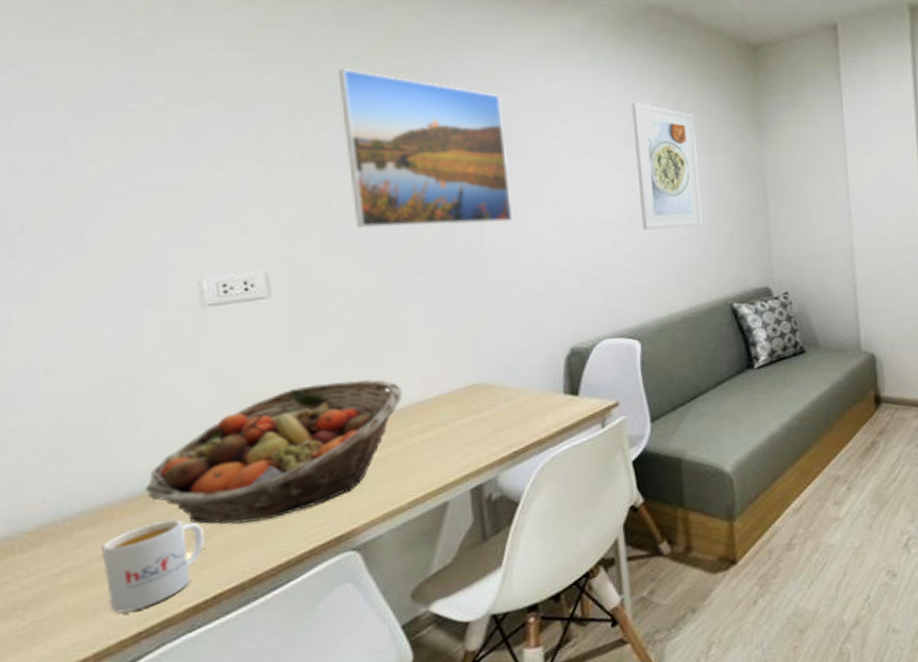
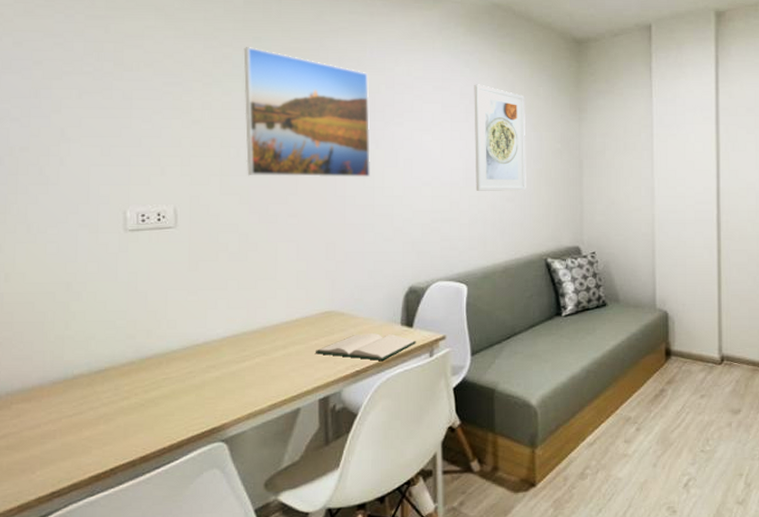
mug: present [102,519,204,614] -> none [32,401,108,476]
fruit basket: present [145,379,402,524] -> none [68,300,271,411]
hardback book: none [460,405,585,438] -> present [315,332,417,361]

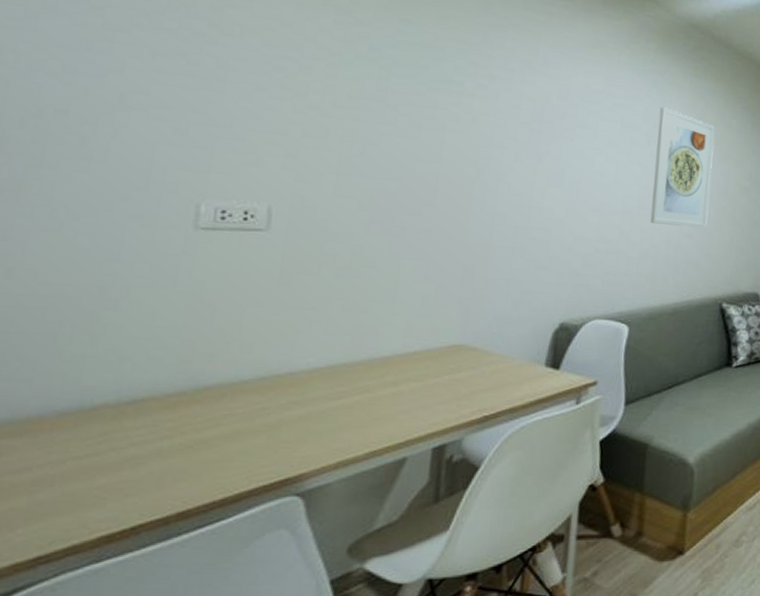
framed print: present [243,47,371,178] -> none [372,29,538,196]
hardback book: present [315,332,417,361] -> none [434,372,562,406]

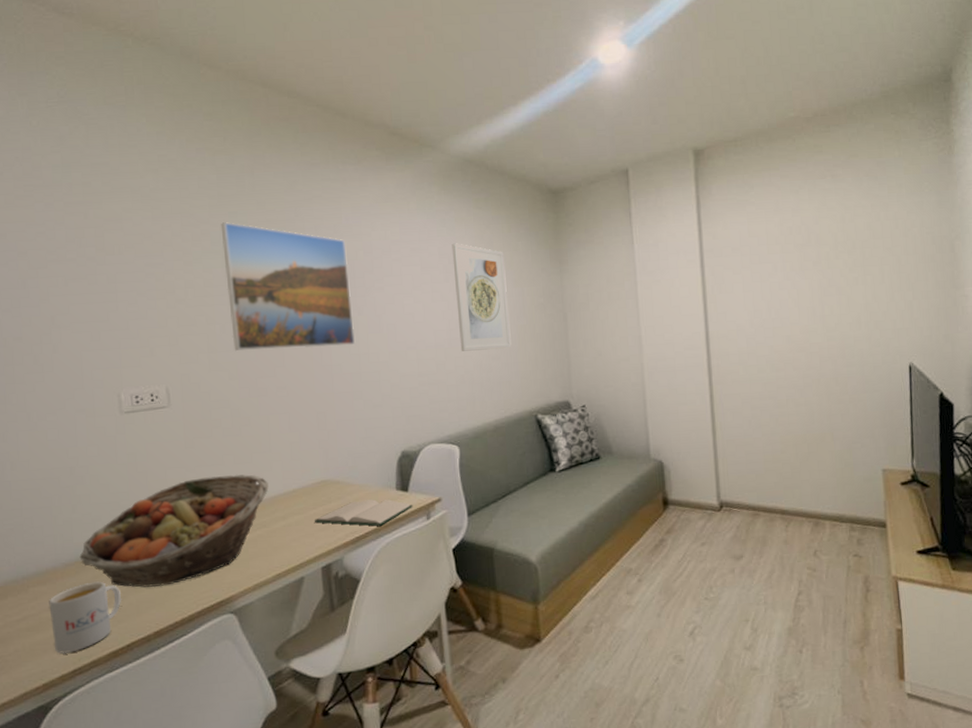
mug: none [13,439,139,535] -> present [49,581,121,654]
fruit basket: none [85,322,384,455] -> present [79,474,269,588]
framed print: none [372,29,538,196] -> present [220,222,355,352]
hardback book: none [434,372,562,406] -> present [314,498,413,526]

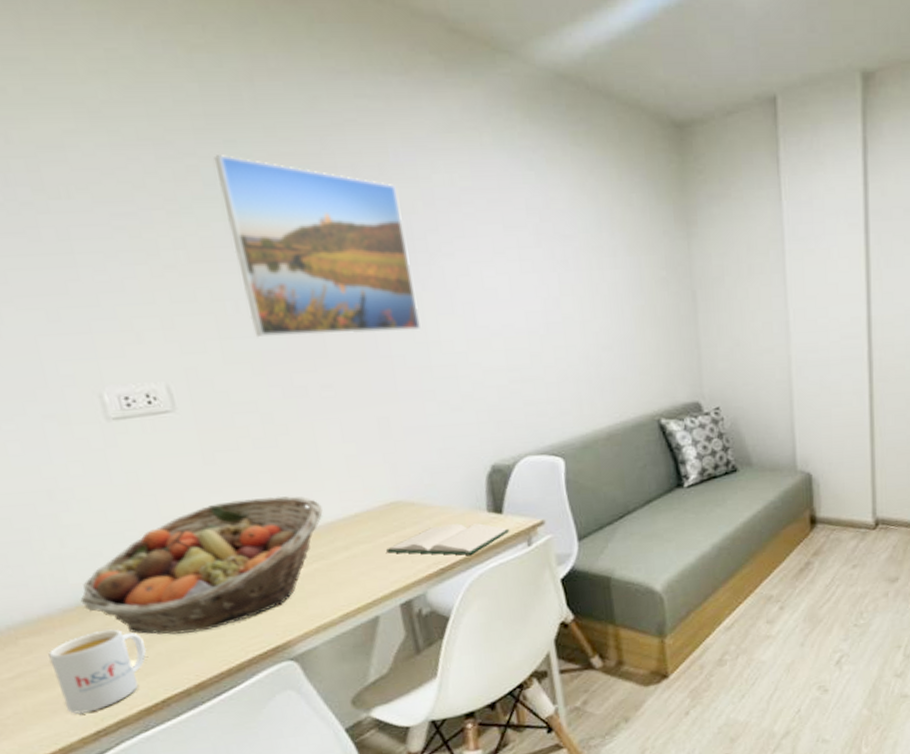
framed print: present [452,243,512,351] -> none [543,193,626,339]

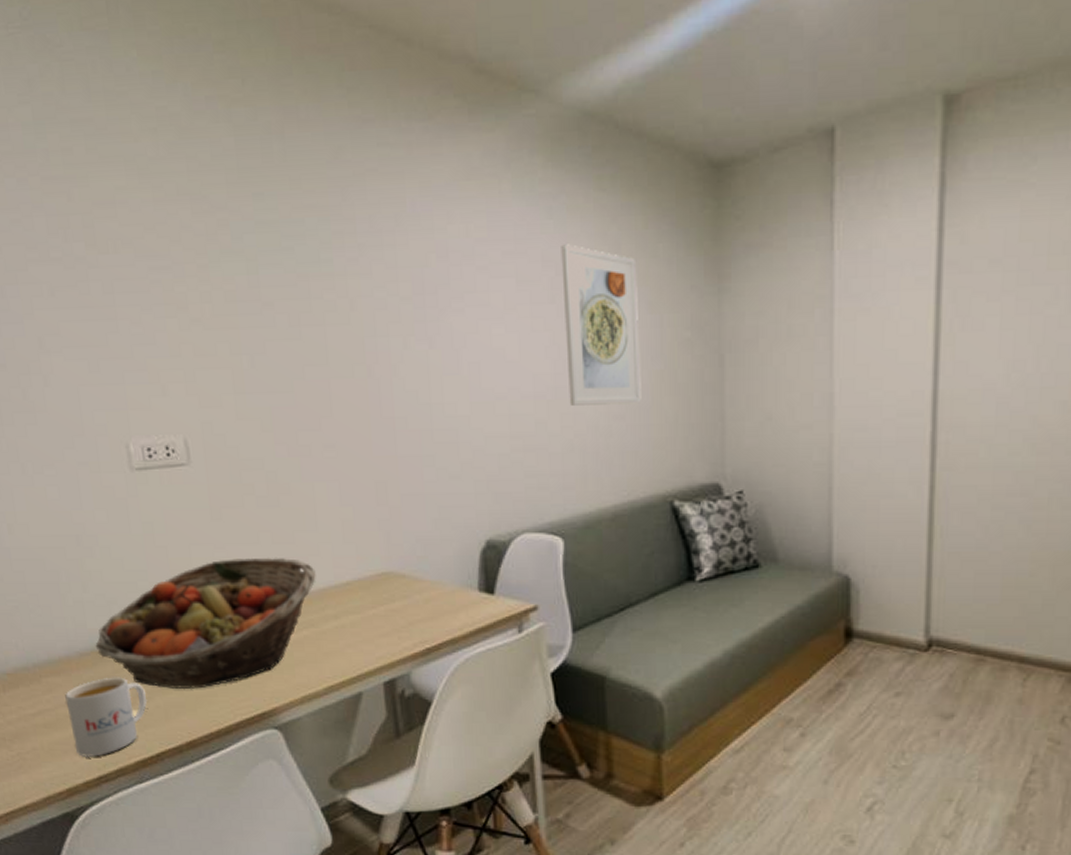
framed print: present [213,155,420,338] -> none [242,208,425,394]
hardback book: present [385,522,510,556] -> none [373,600,501,636]
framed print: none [543,193,626,339] -> present [561,244,642,406]

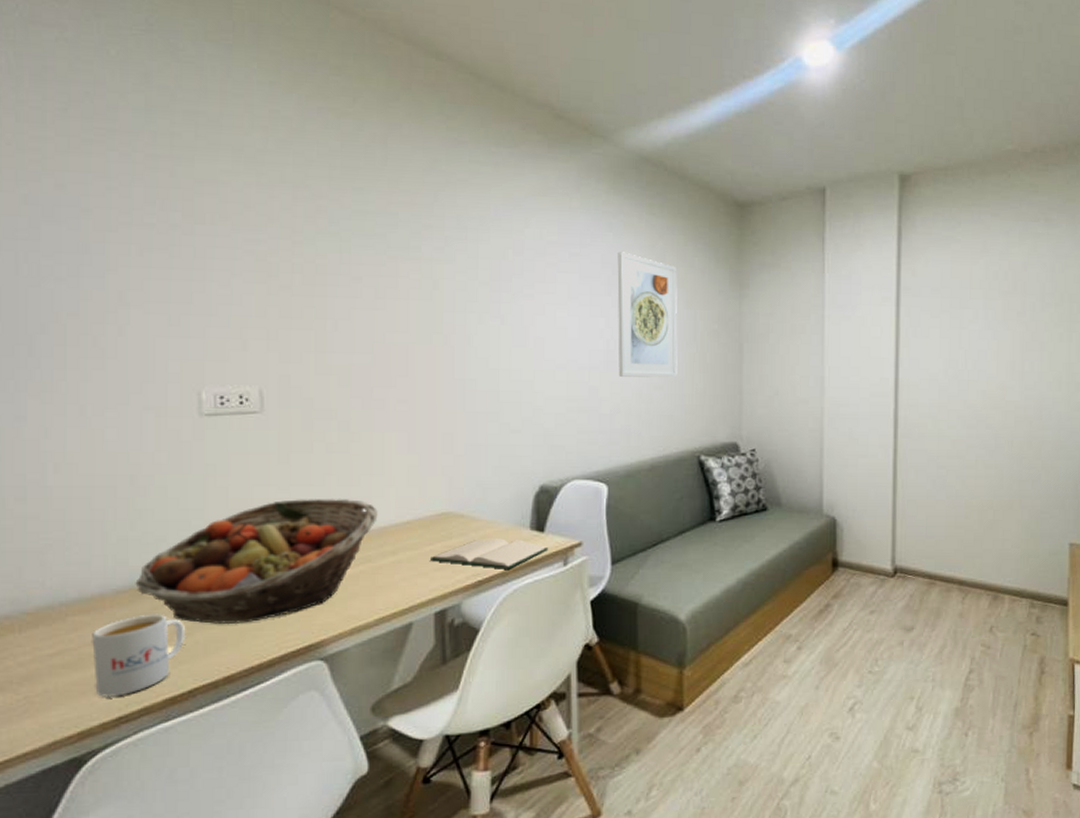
hardback book: none [373,600,501,636] -> present [429,537,549,569]

